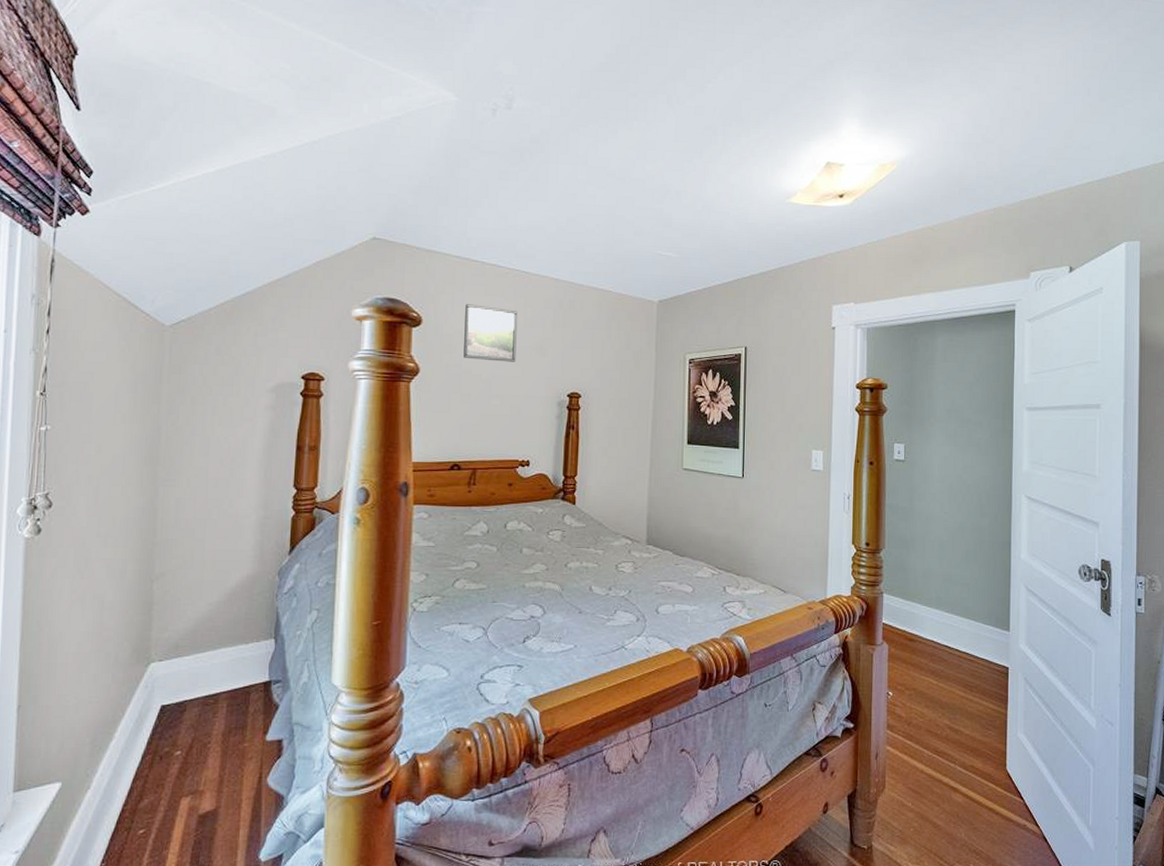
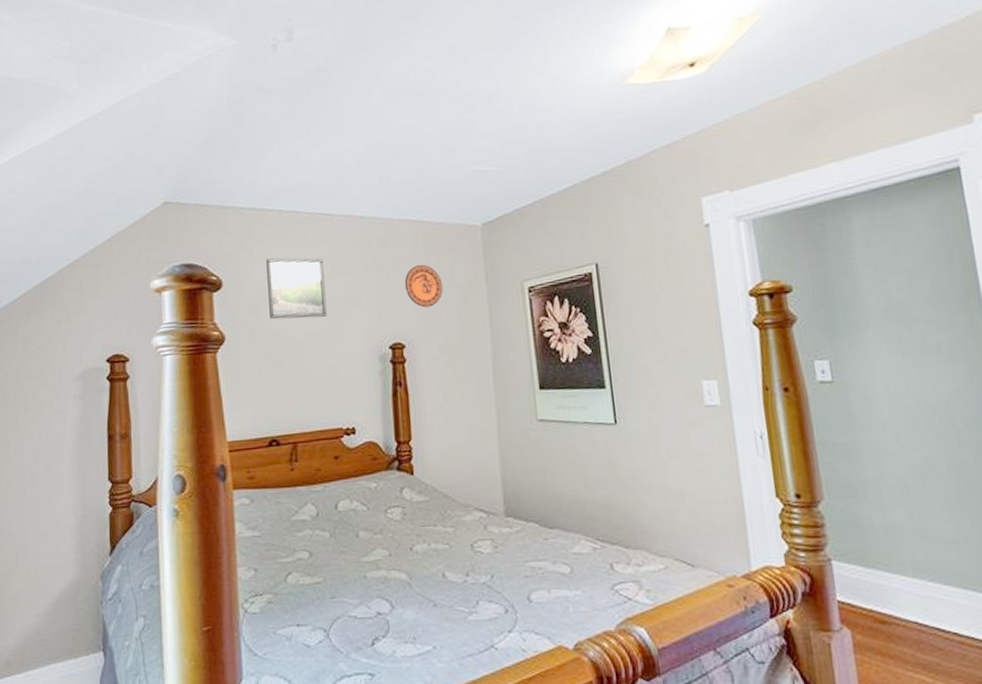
decorative plate: none [587,328,619,365] -> present [404,264,443,308]

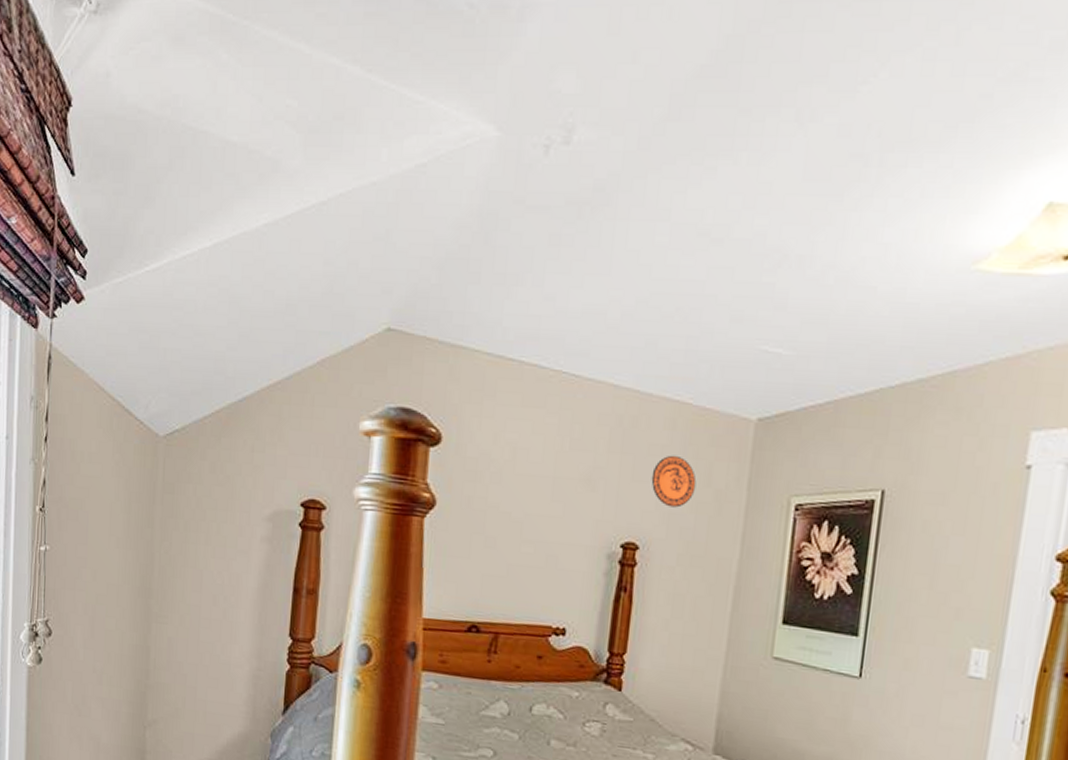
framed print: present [266,258,327,319] -> none [490,417,562,498]

